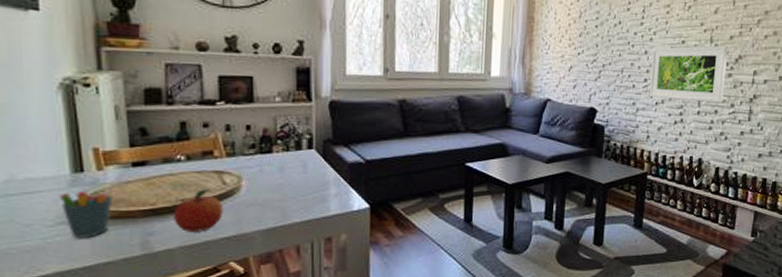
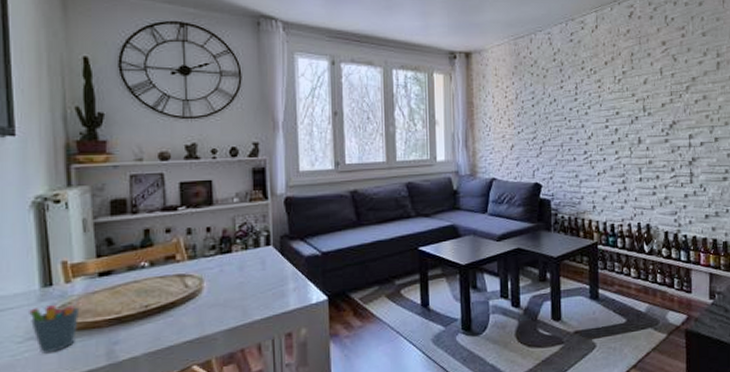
fruit: present [174,189,223,232] -> none [138,293,186,338]
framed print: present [649,45,728,103] -> none [589,113,663,169]

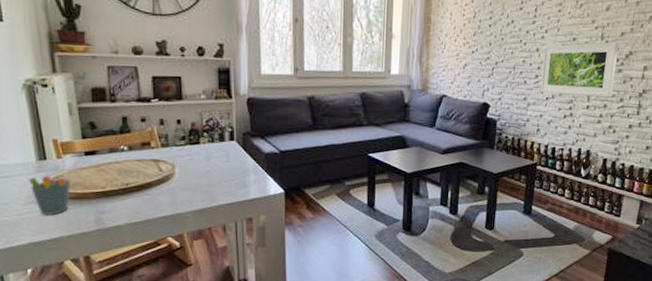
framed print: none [589,113,663,169] -> present [539,41,619,98]

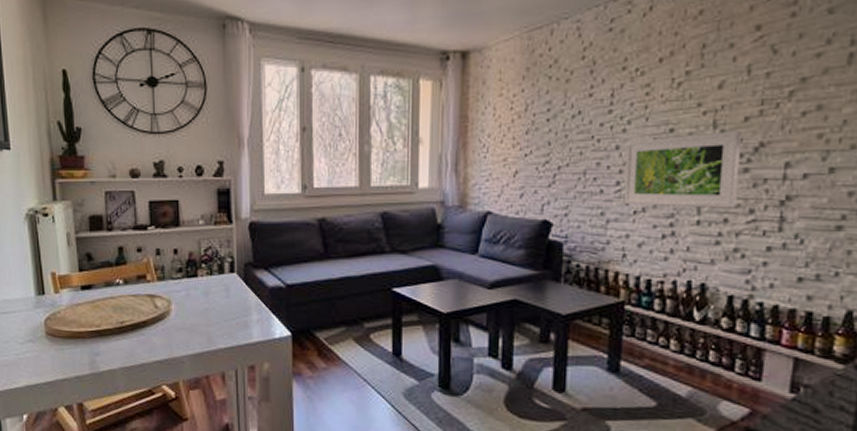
pen holder: present [29,167,71,216] -> none [28,302,67,356]

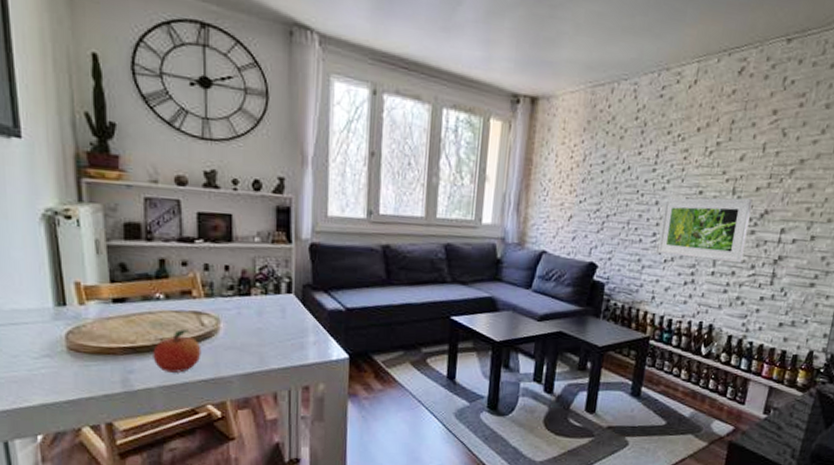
fruit: none [115,312,156,354] -> present [153,329,201,373]

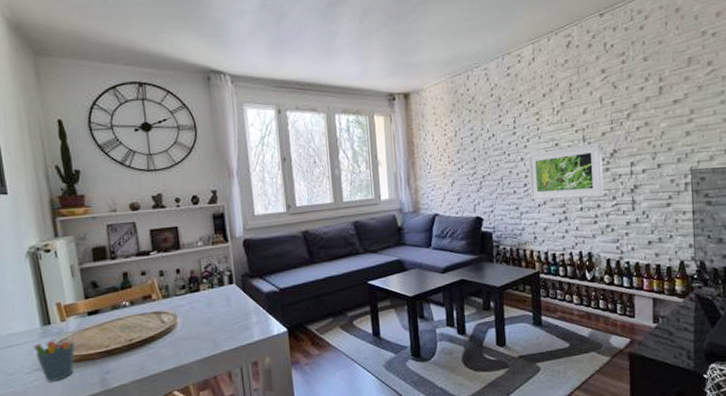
pen holder: none [44,315,95,373] -> present [34,329,75,382]
fruit: present [153,329,201,373] -> none [124,329,165,368]

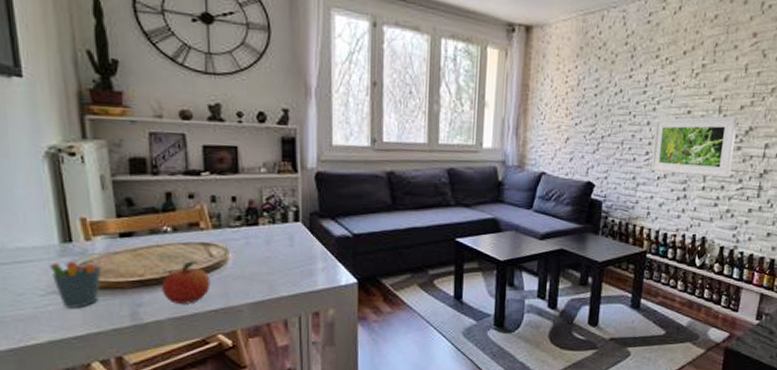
fruit: none [124,329,165,368] -> present [161,261,211,304]

